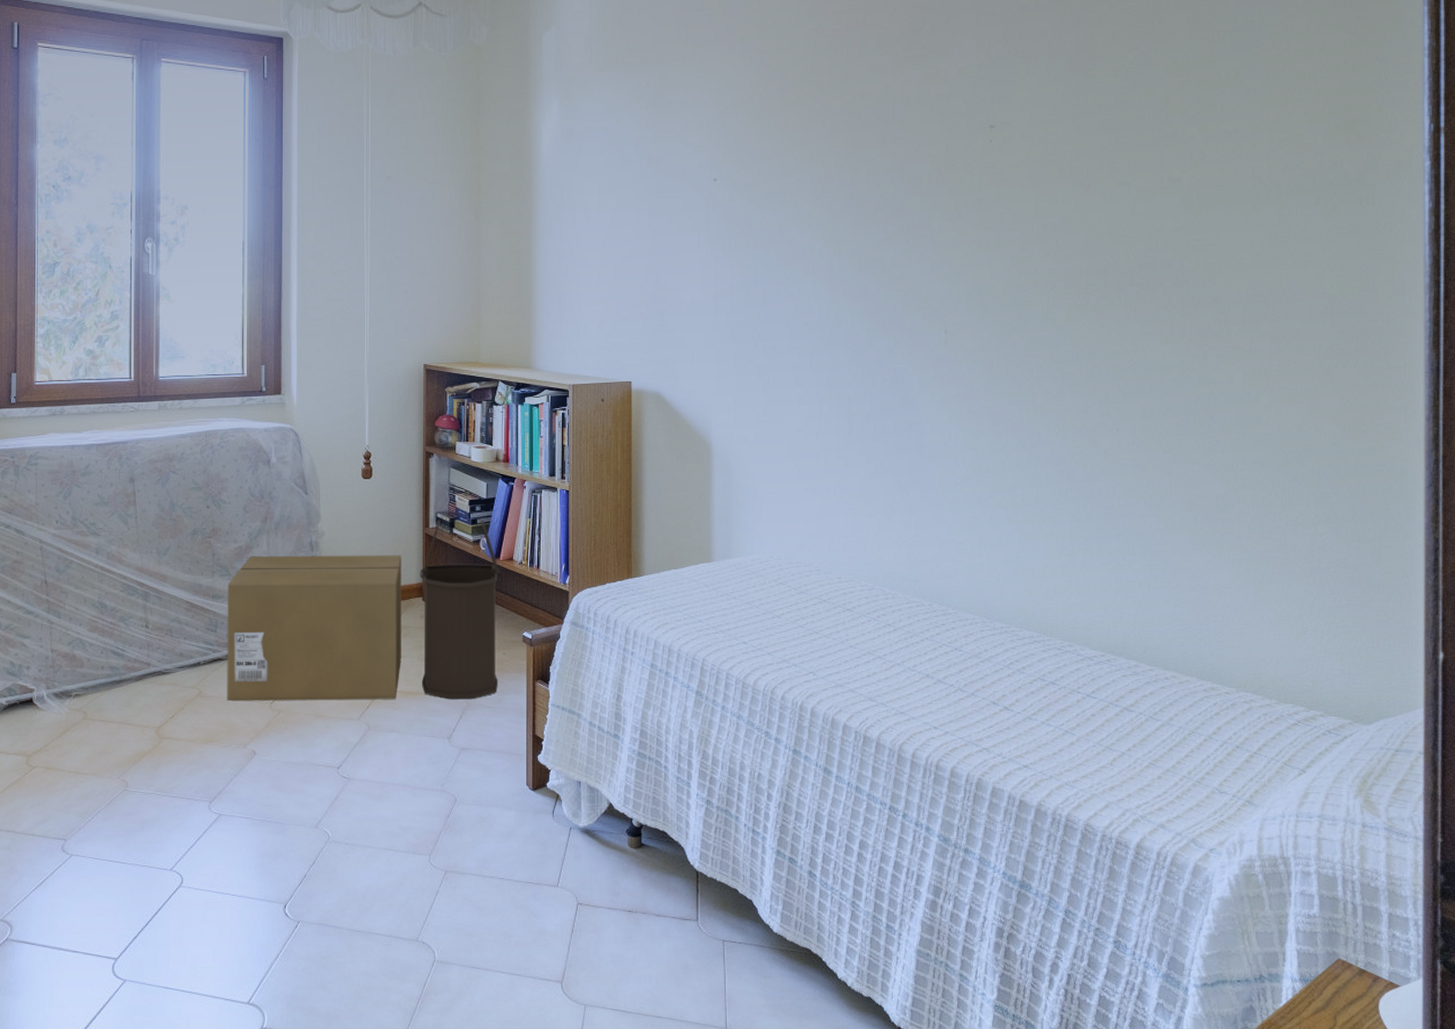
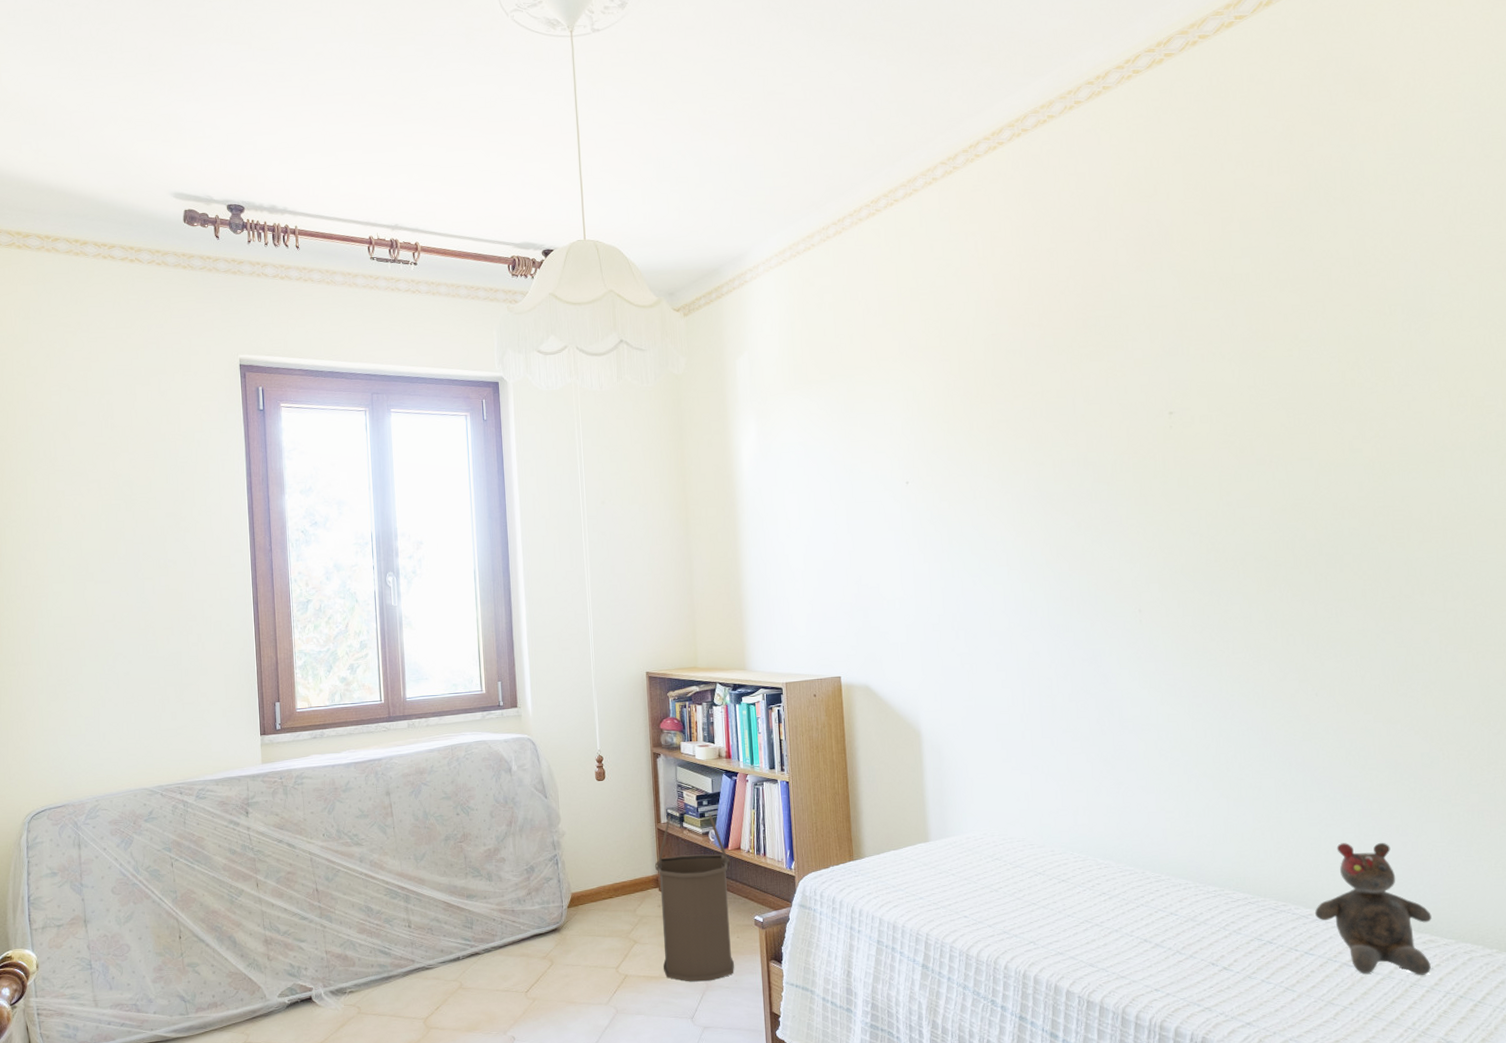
box: present [227,555,402,701] -> none [479,849,643,991]
teddy bear: none [1099,584,1215,723] -> present [1314,842,1432,975]

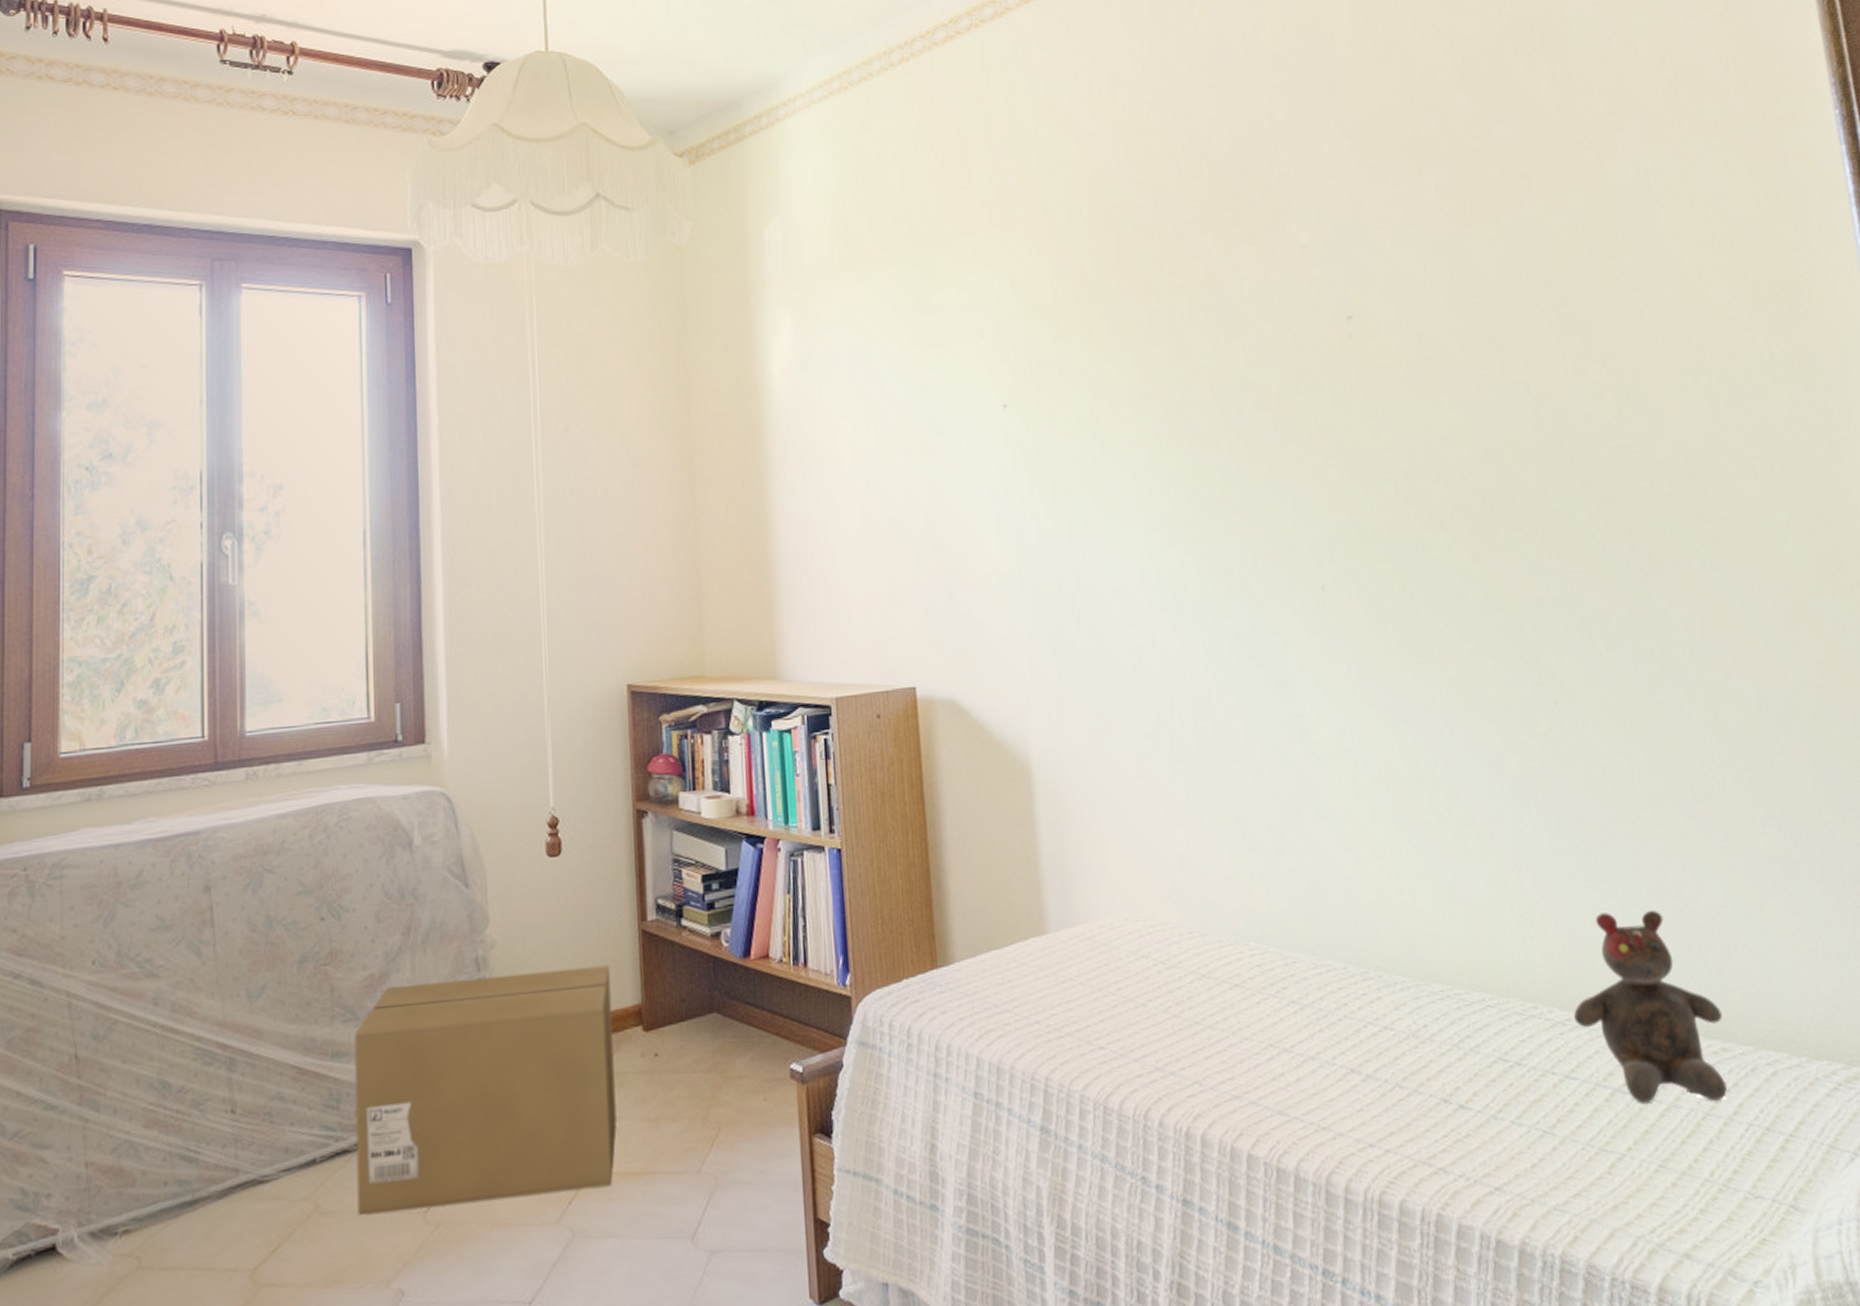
box: none [479,849,643,991] -> present [354,965,617,1215]
basket: present [654,813,734,982] -> none [636,902,759,1178]

